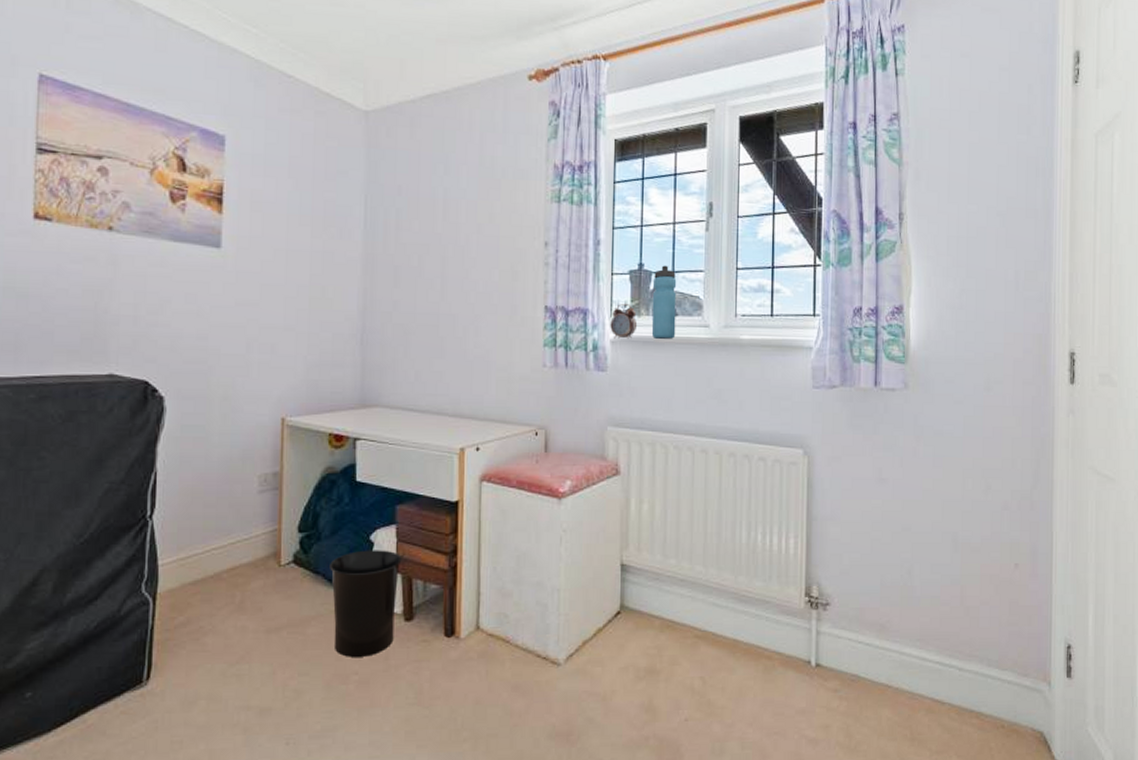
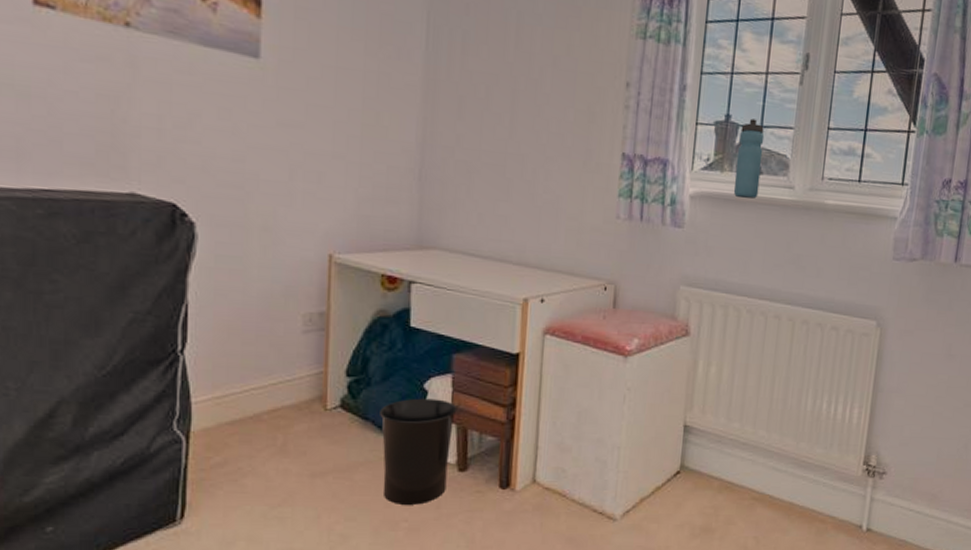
alarm clock: present [610,303,638,339] -> none [690,156,720,196]

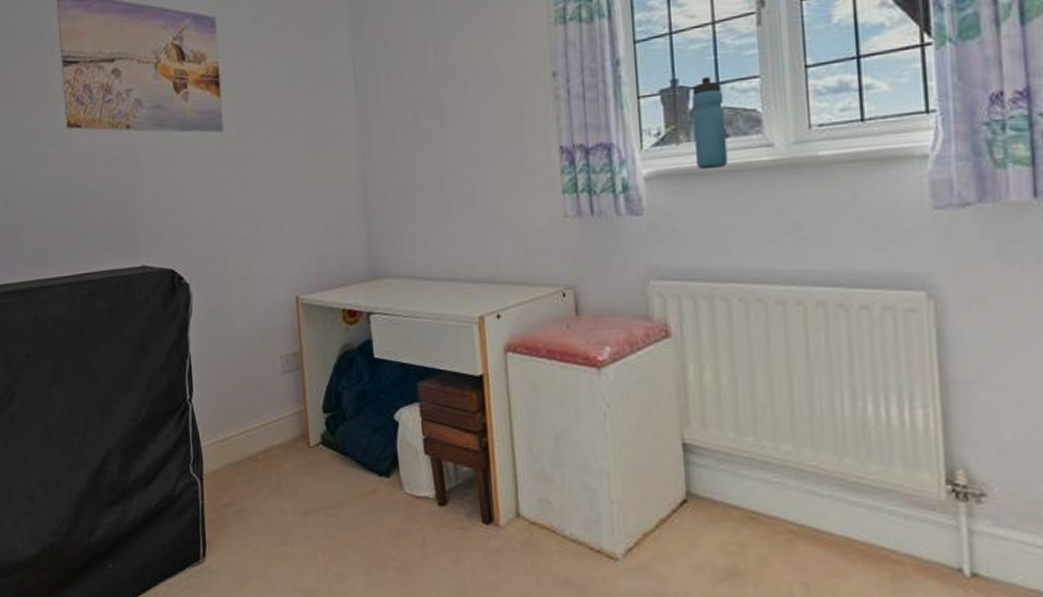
waste bin: present [380,398,457,505] -> none [357,430,429,542]

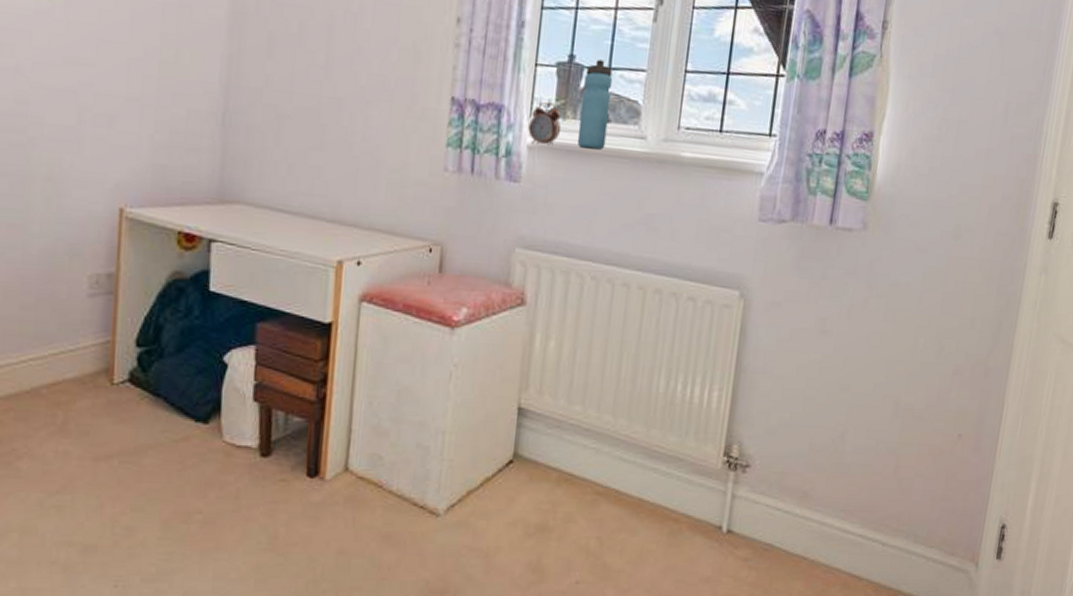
alarm clock: none [641,130,677,175] -> present [528,101,562,146]

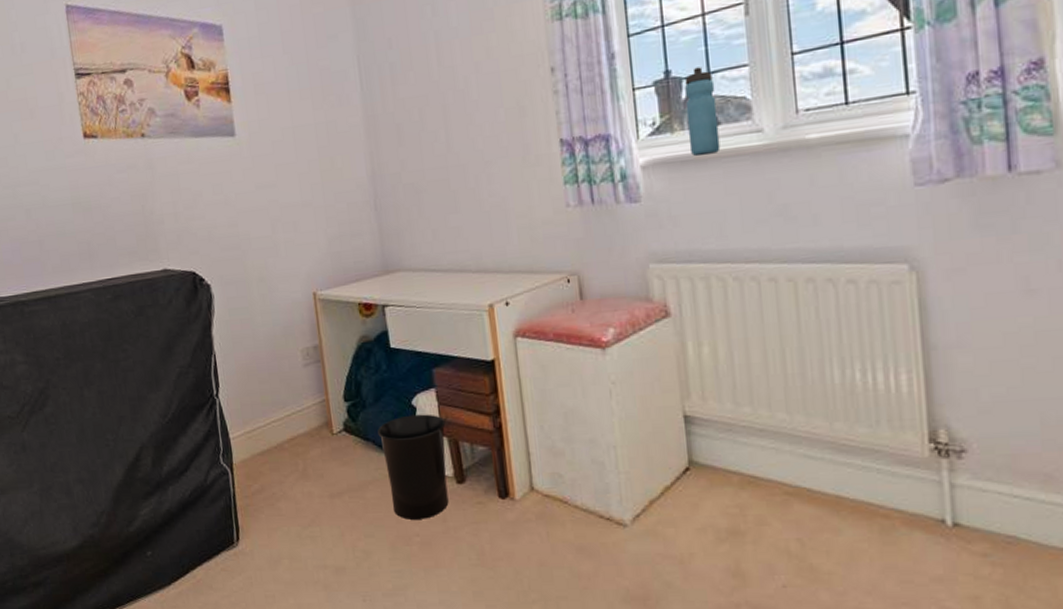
waste bin: none [173,372,261,494] -> present [378,414,449,520]
alarm clock: present [528,101,562,146] -> none [638,120,672,163]

